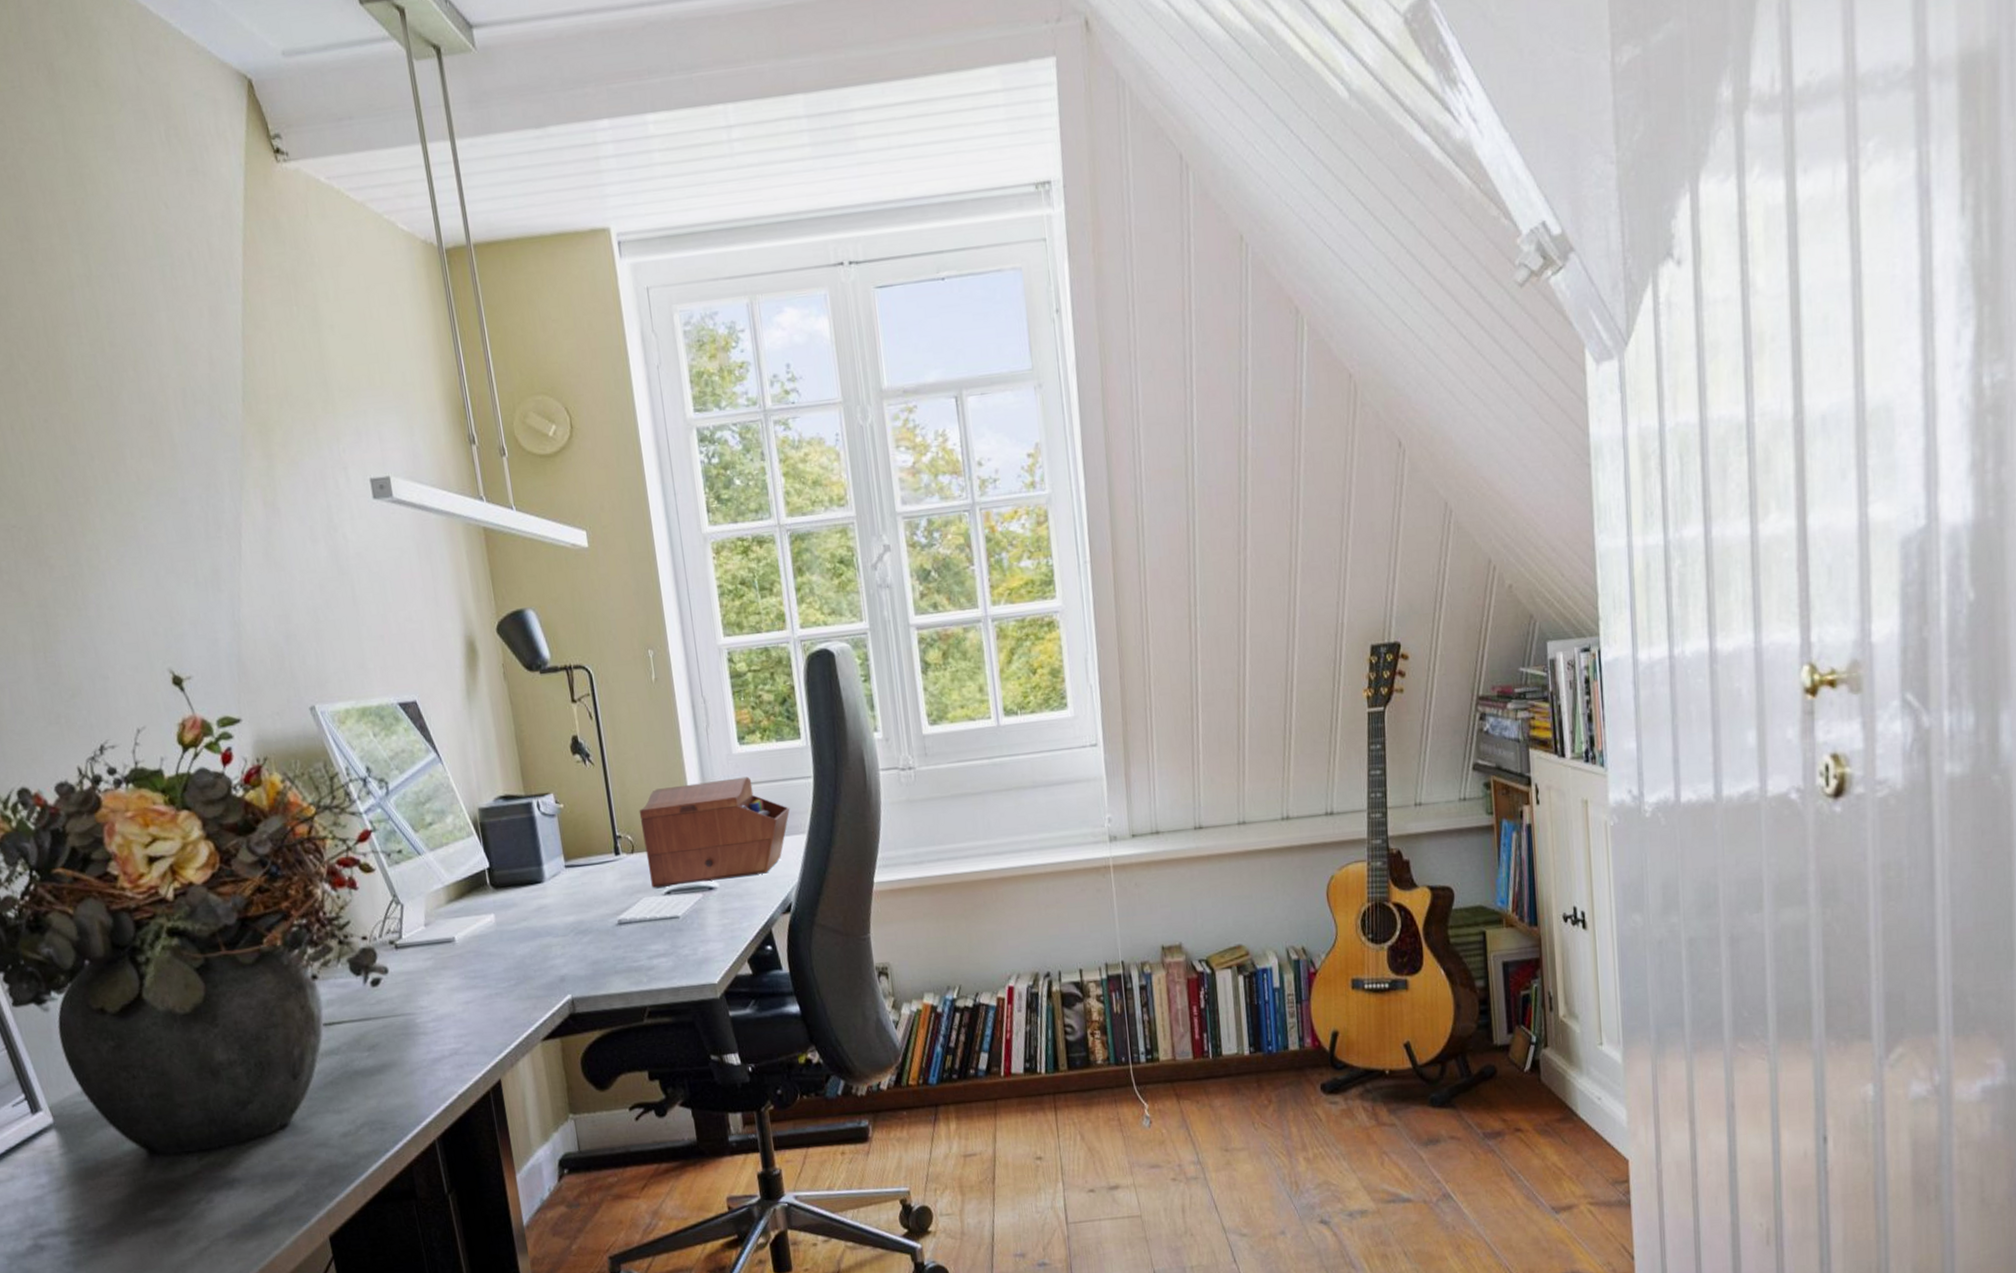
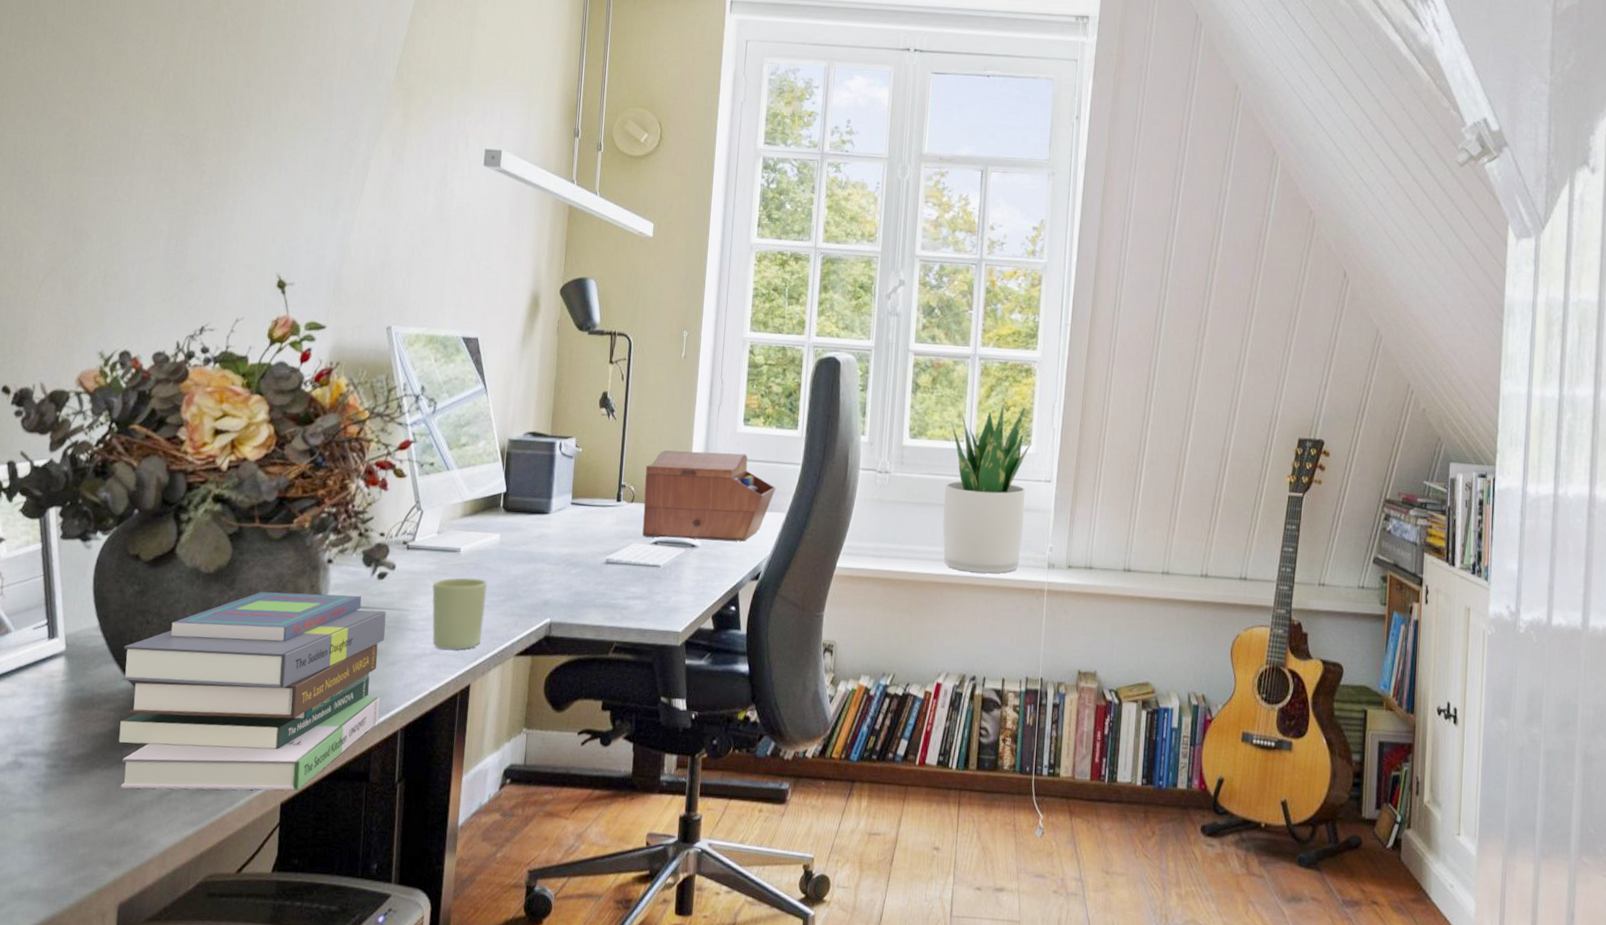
books: none [116,1008,412,1252] -> present [118,591,386,791]
mug: none [433,966,501,1048] -> present [432,577,488,650]
planter: none [972,666,1077,862] -> present [942,405,1032,574]

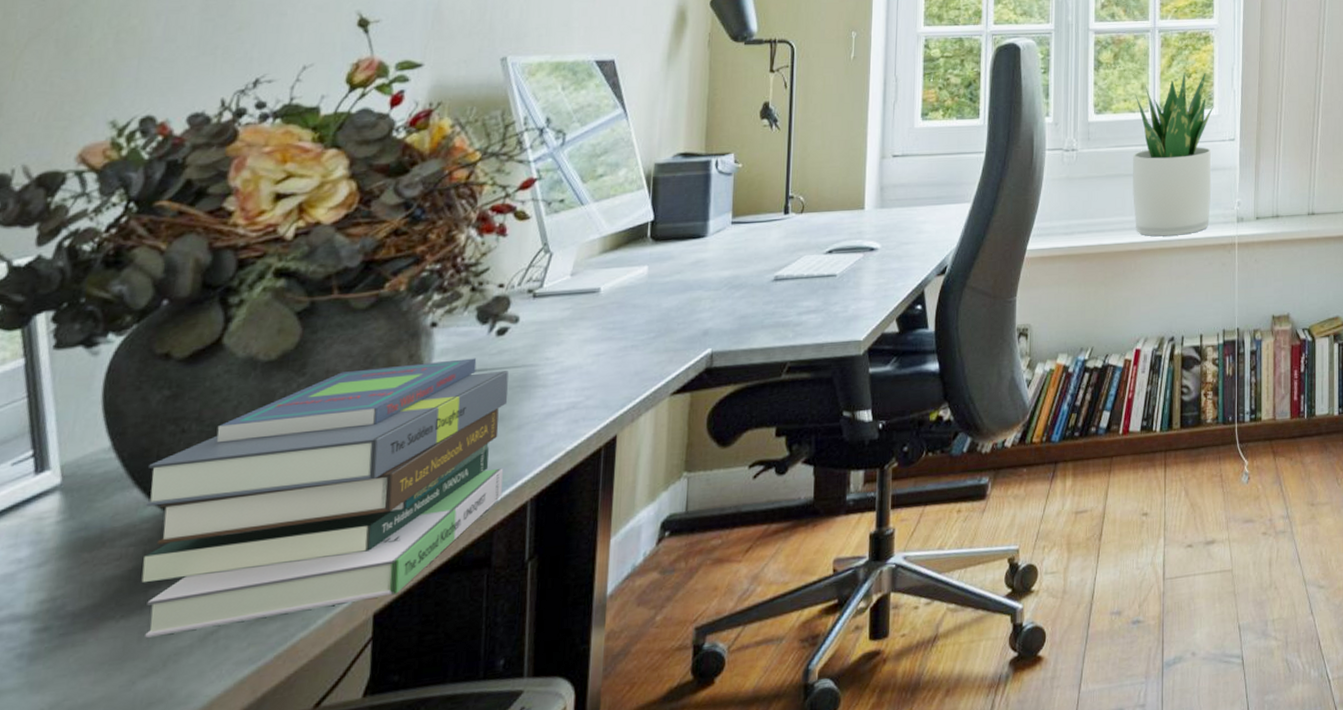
mug: present [432,577,488,650] -> none [565,318,635,402]
sewing box: present [642,450,776,542] -> none [814,148,960,247]

